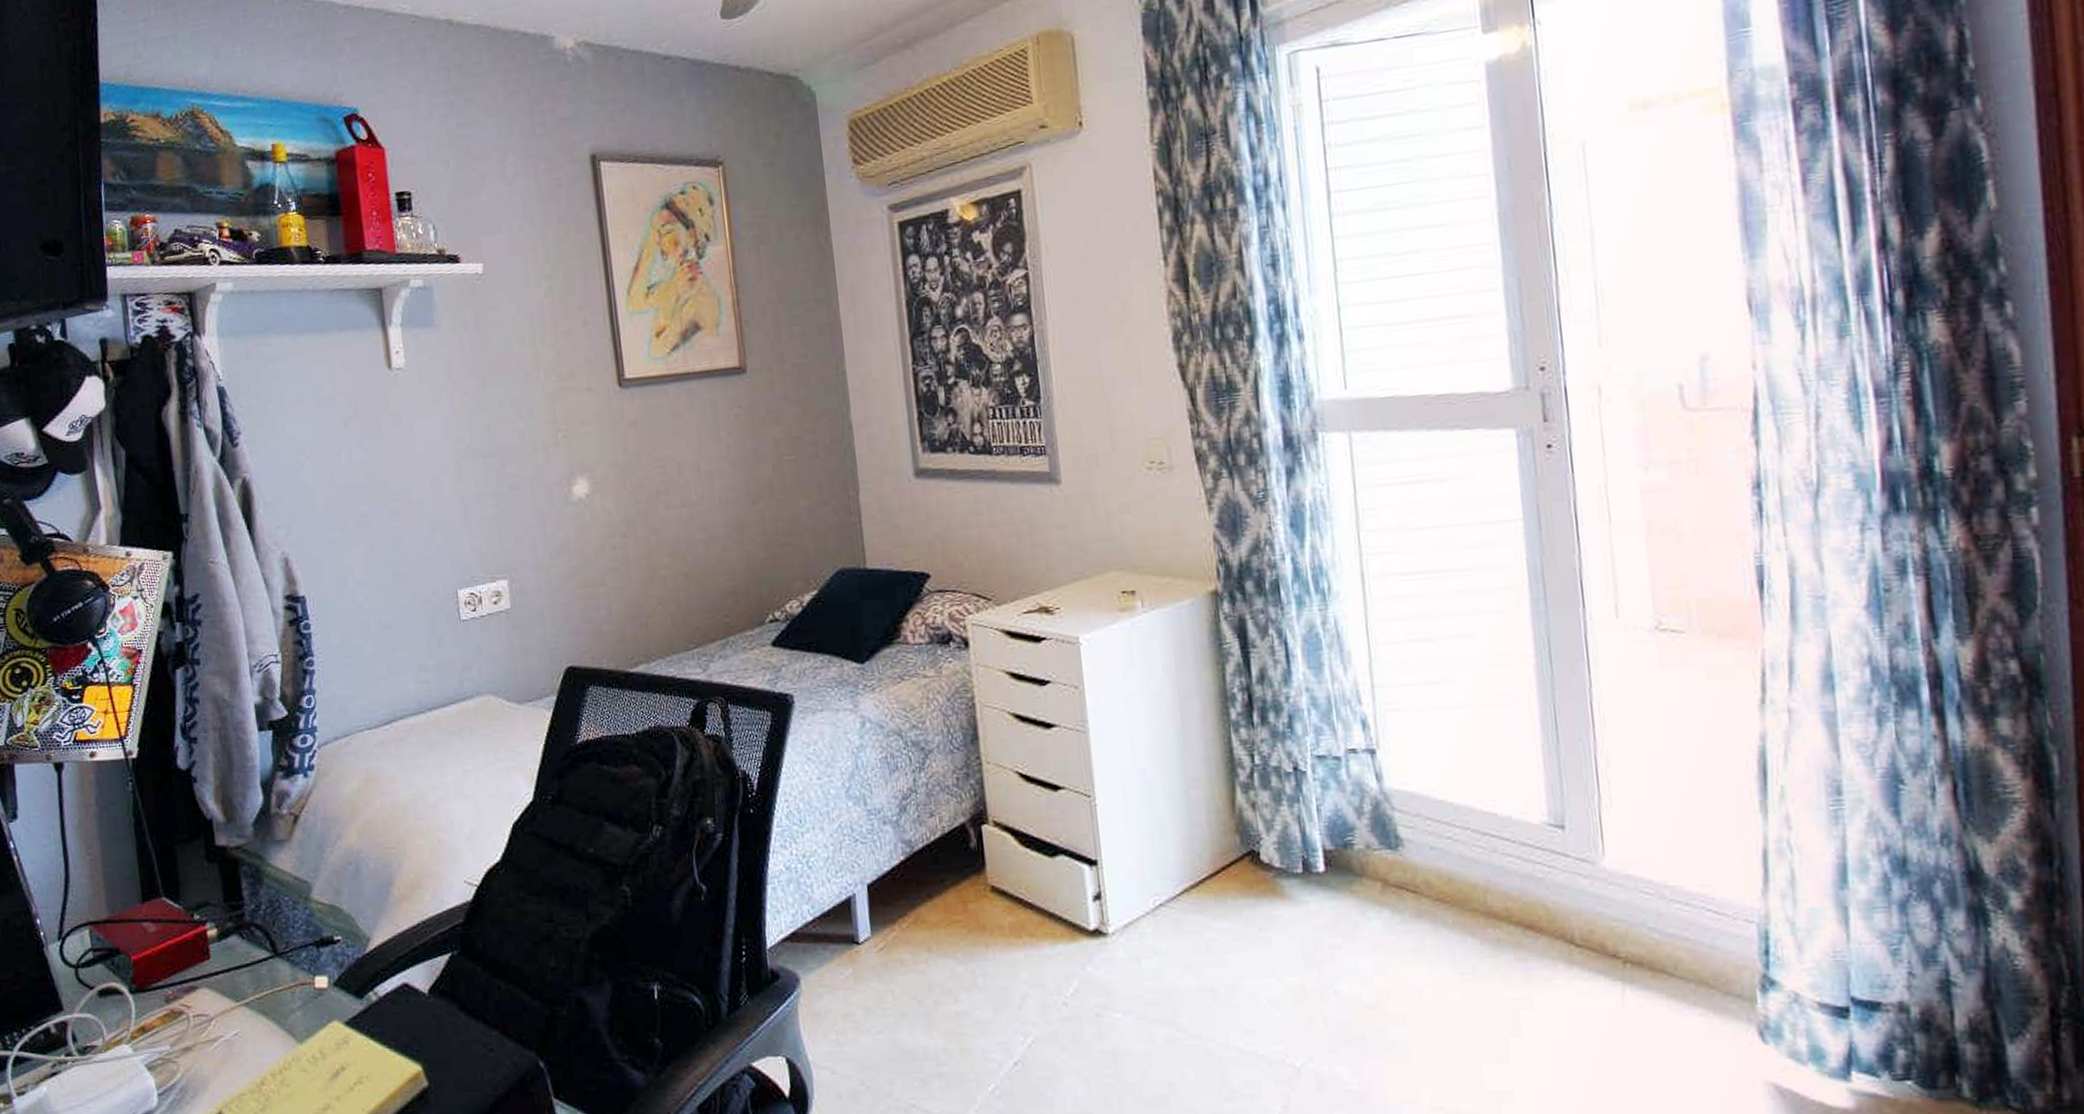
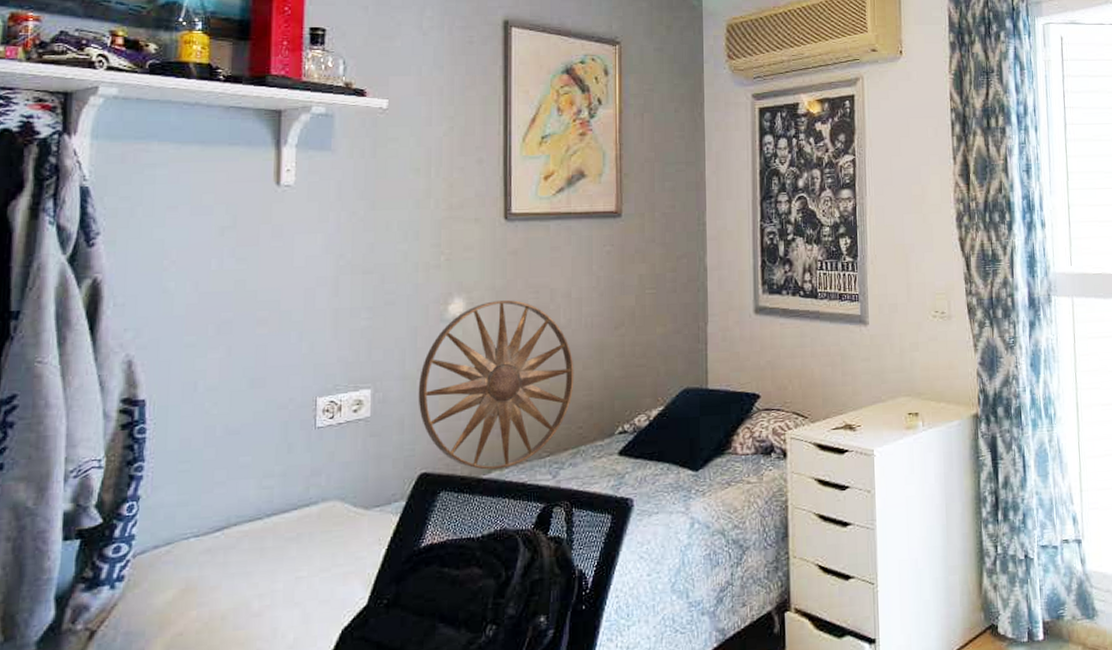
wall art: none [553,477,715,663] -> present [418,300,574,470]

